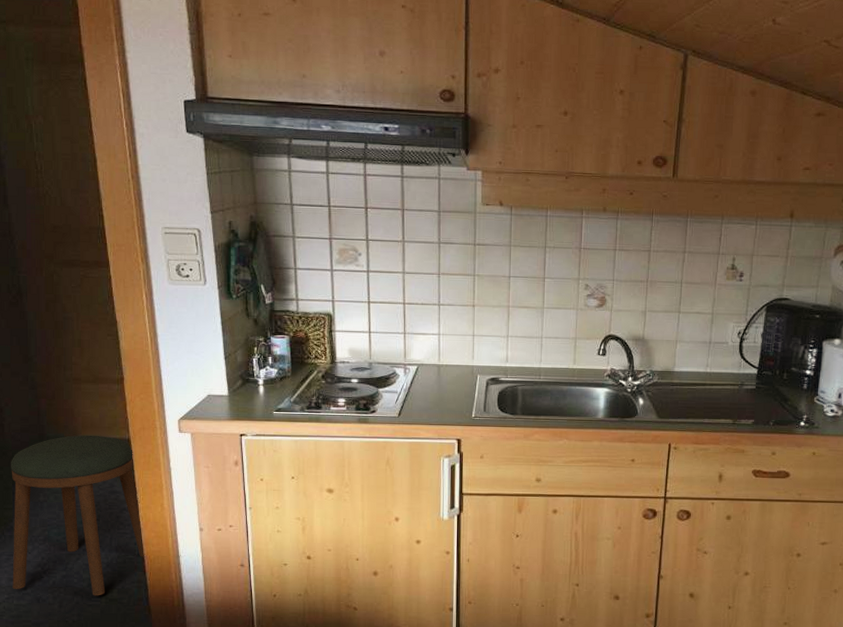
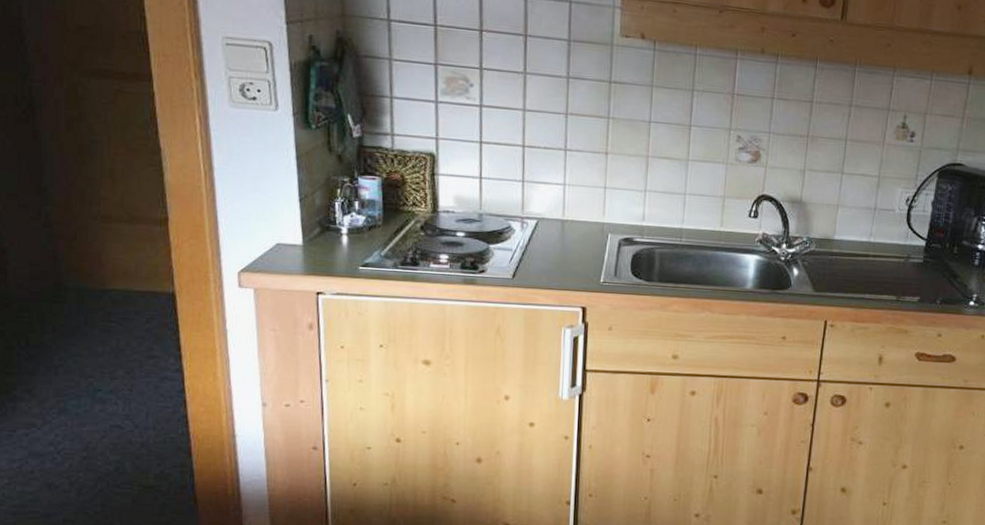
stool: present [11,435,145,596] -> none [15,286,192,483]

